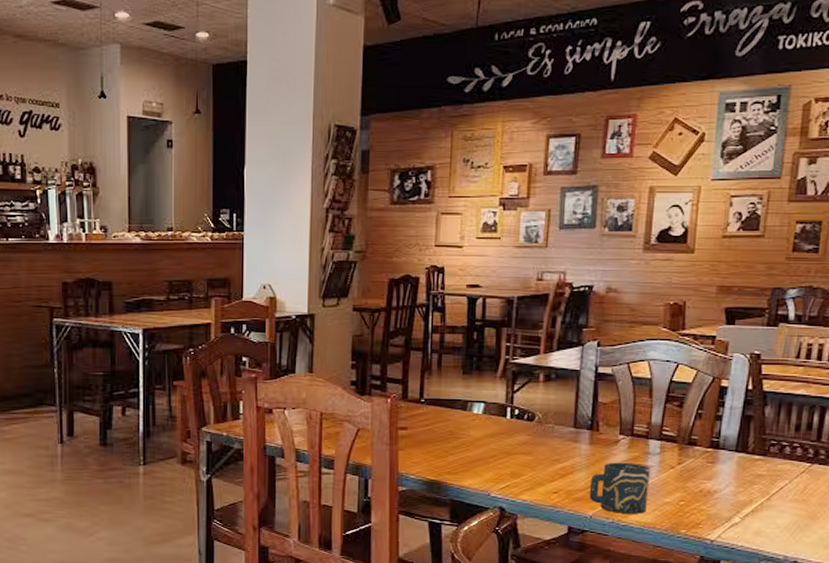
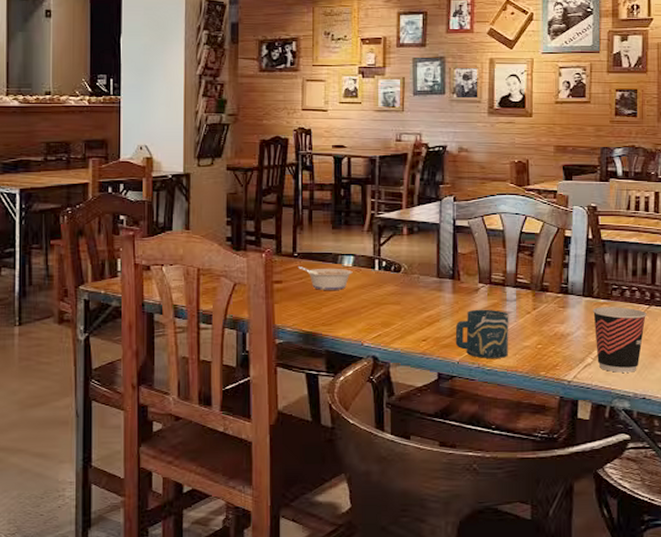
legume: none [425,413,483,438] -> present [299,267,353,290]
cup: none [745,463,808,534] -> present [592,307,647,373]

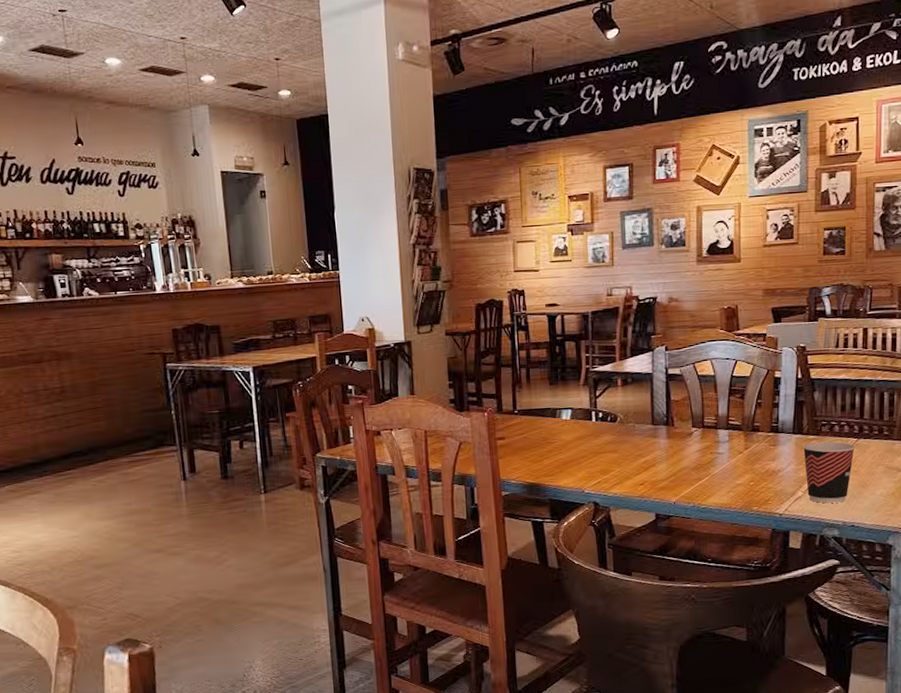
legume: present [299,267,353,290] -> none [520,422,571,444]
cup: present [455,309,509,358] -> none [671,451,723,498]

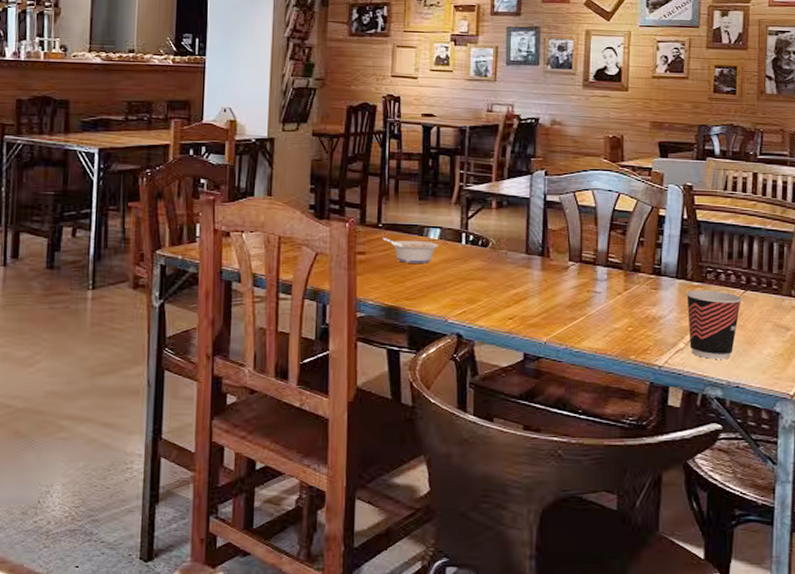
legume: none [520,422,571,444] -> present [383,238,439,264]

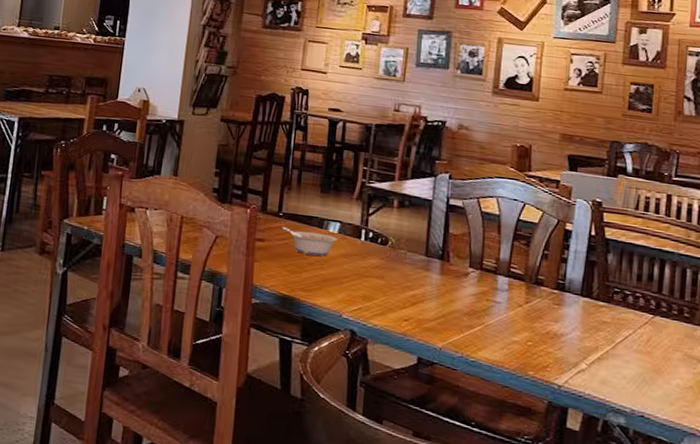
cup: present [685,290,743,359] -> none [590,309,651,386]

